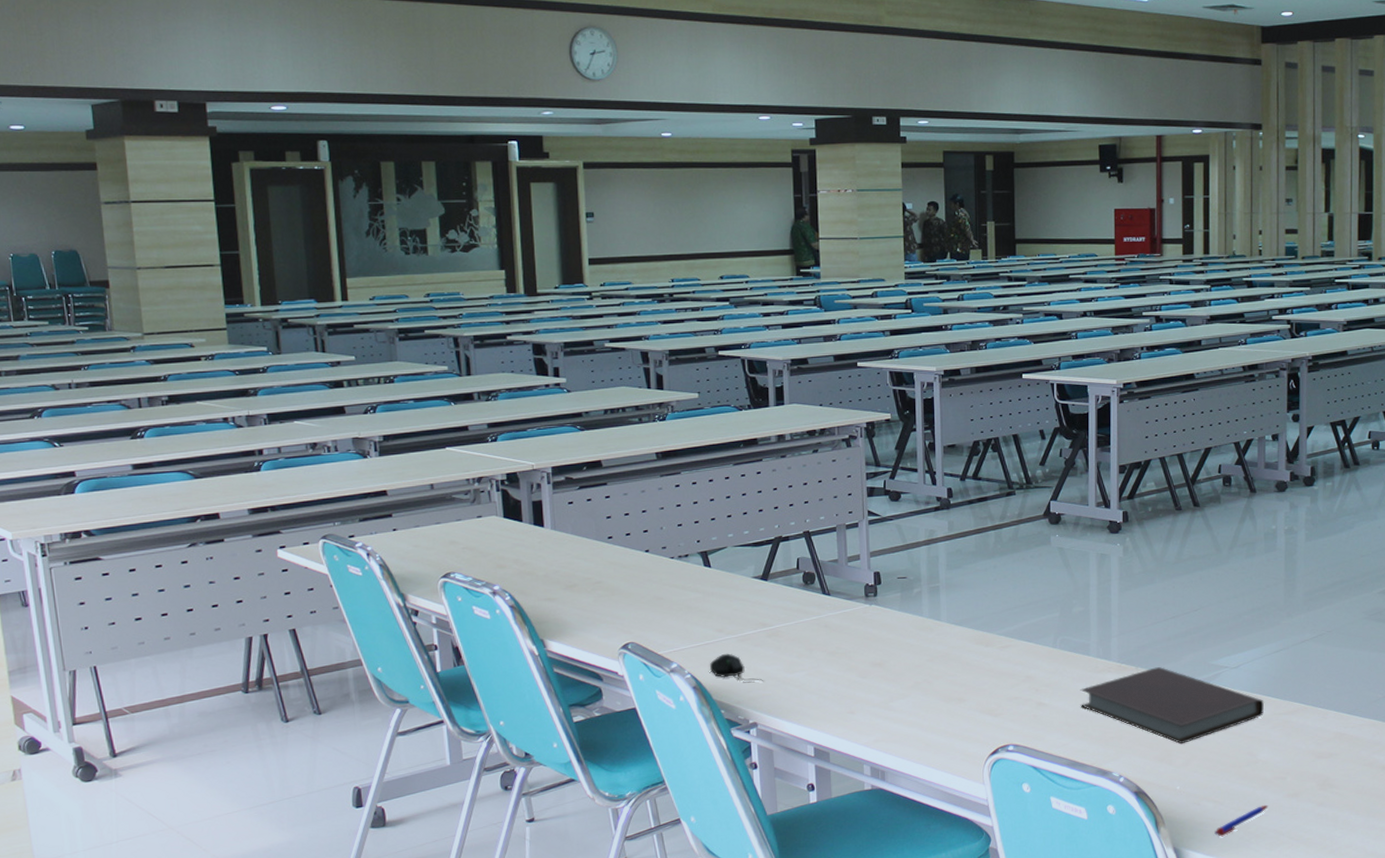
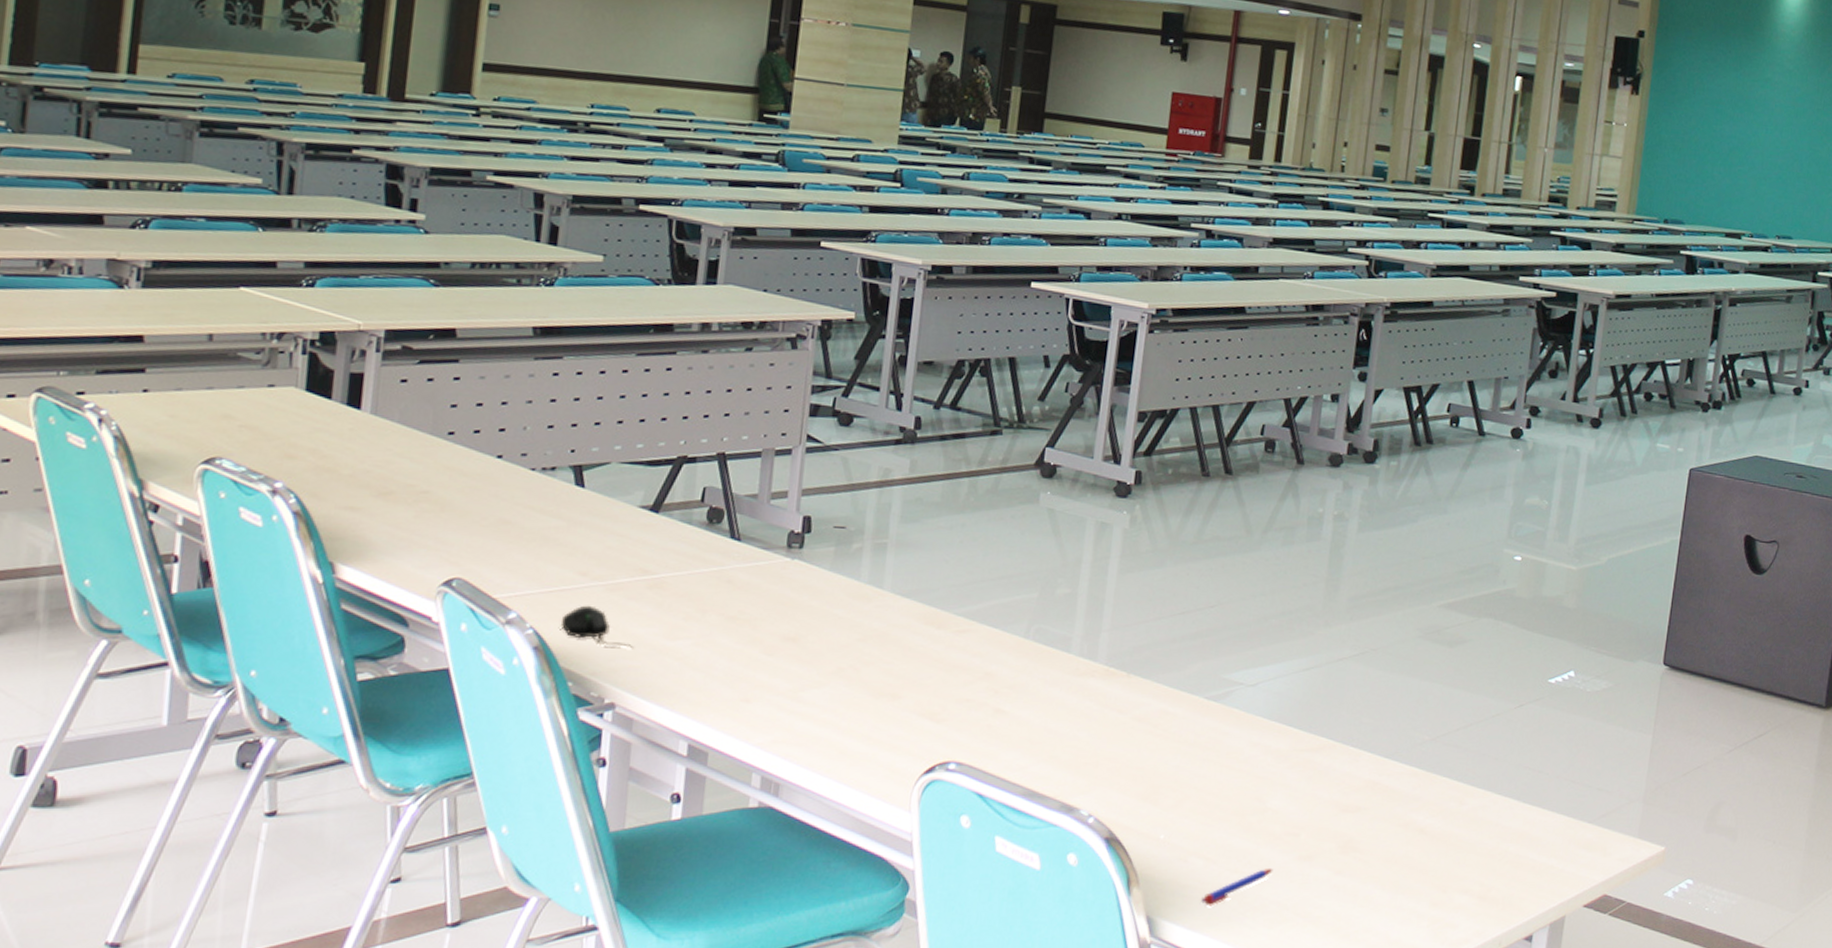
notebook: present [1080,667,1264,744] -> none [1049,676,1283,780]

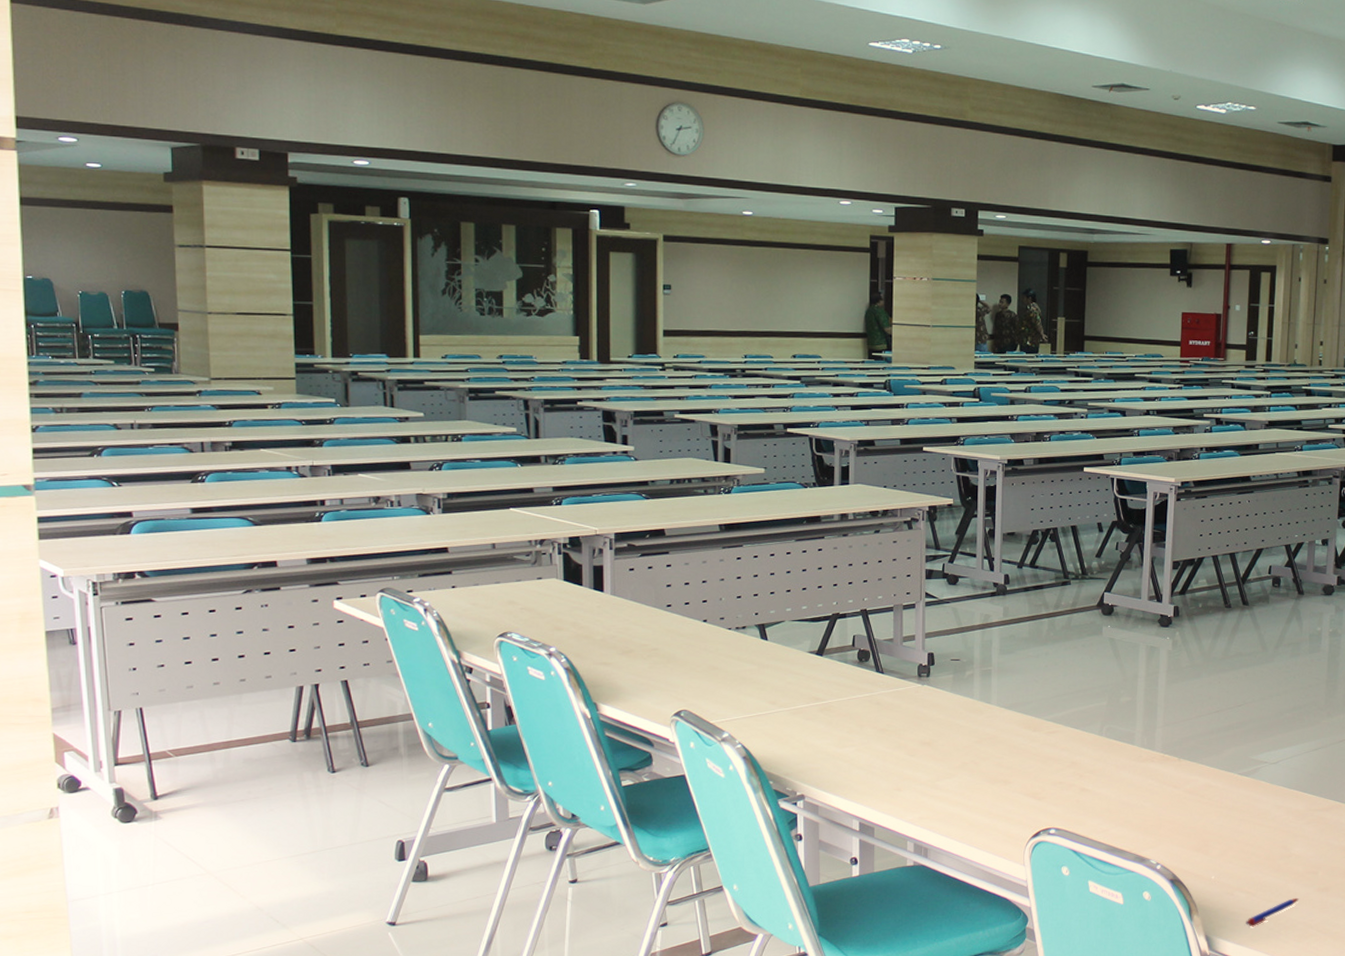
computer mouse: present [560,605,634,649] -> none [760,725,814,756]

